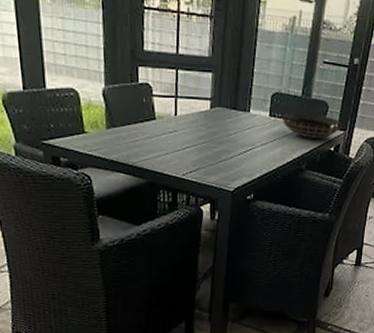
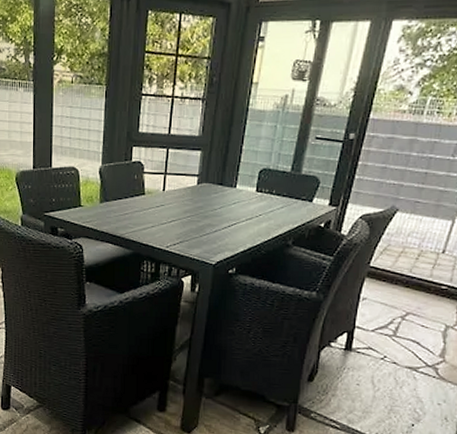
decorative bowl: present [282,112,341,138] -> none [269,187,333,214]

